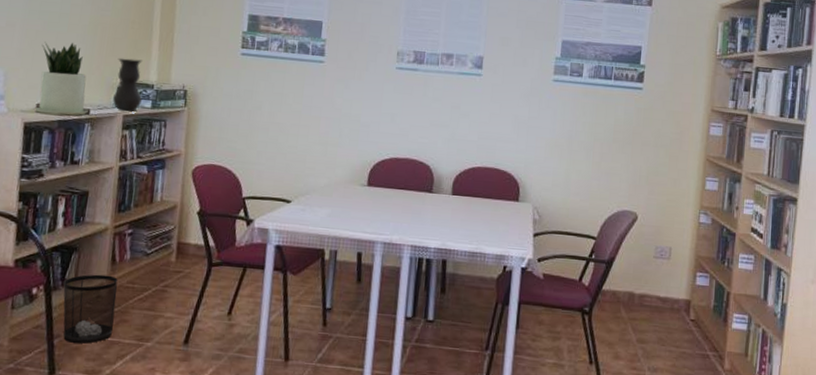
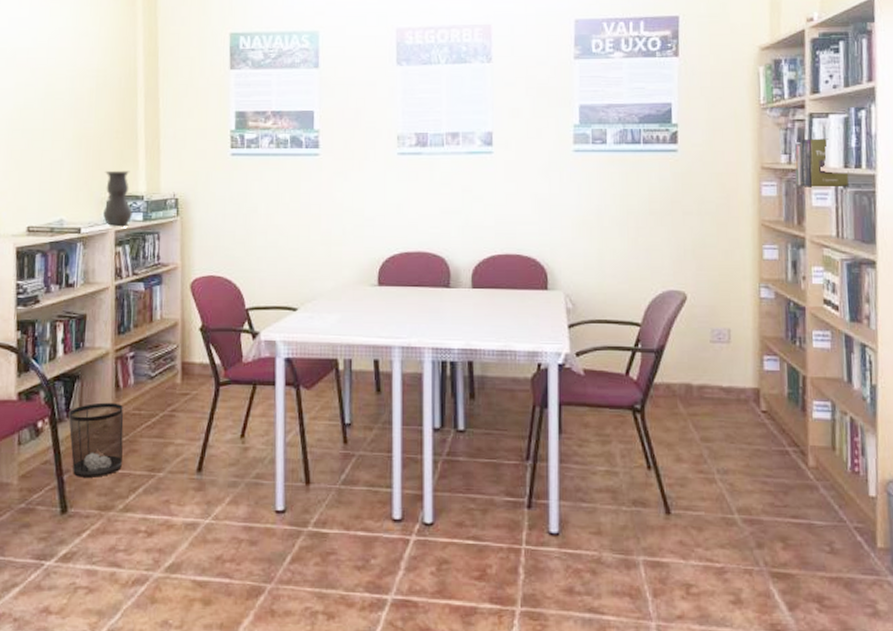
planter: present [35,42,88,116] -> none [26,160,79,237]
books: none [738,88,783,133] -> present [794,138,849,188]

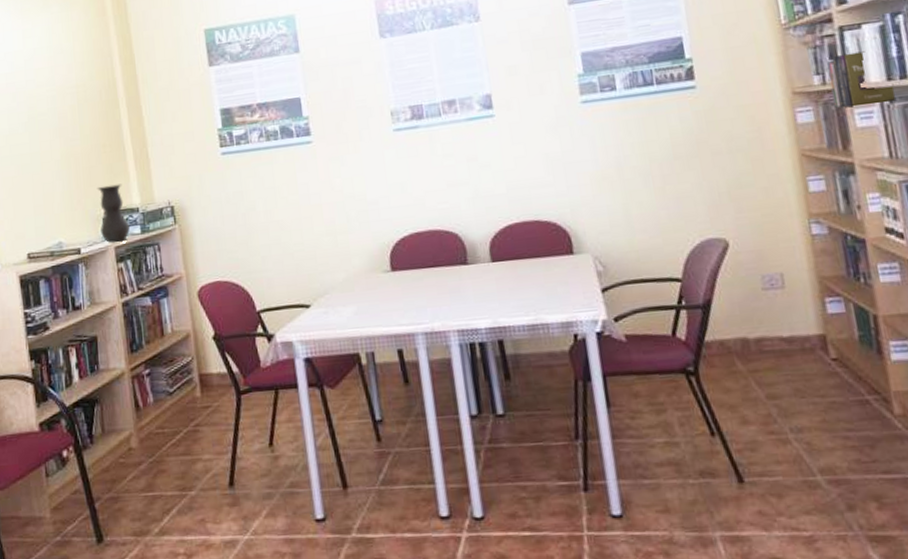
waste bin: present [68,402,124,478] -> none [91,423,152,504]

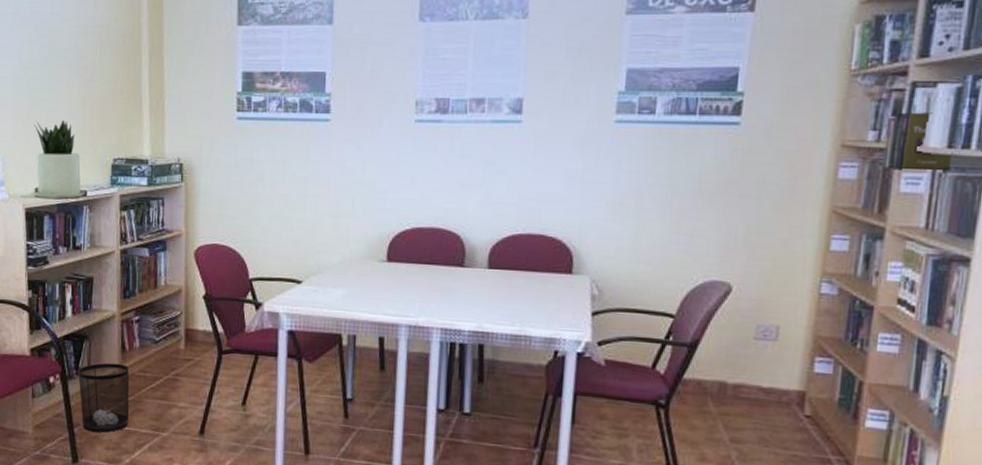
planter: none [20,182,79,264] -> present [34,120,85,199]
waste bin: none [91,423,152,504] -> present [77,363,130,433]
vase: present [96,183,131,244] -> none [108,132,138,192]

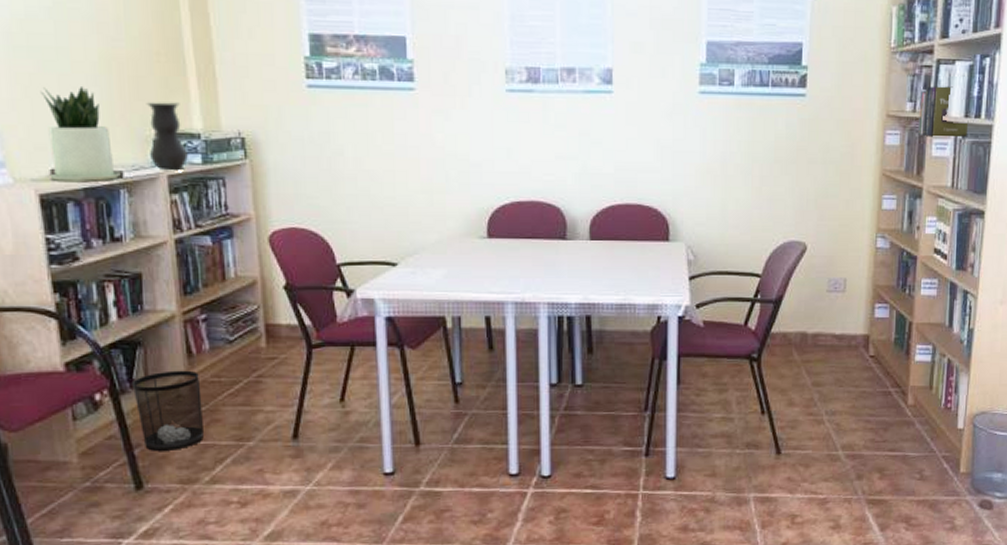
vase: none [108,132,138,192] -> present [146,102,189,171]

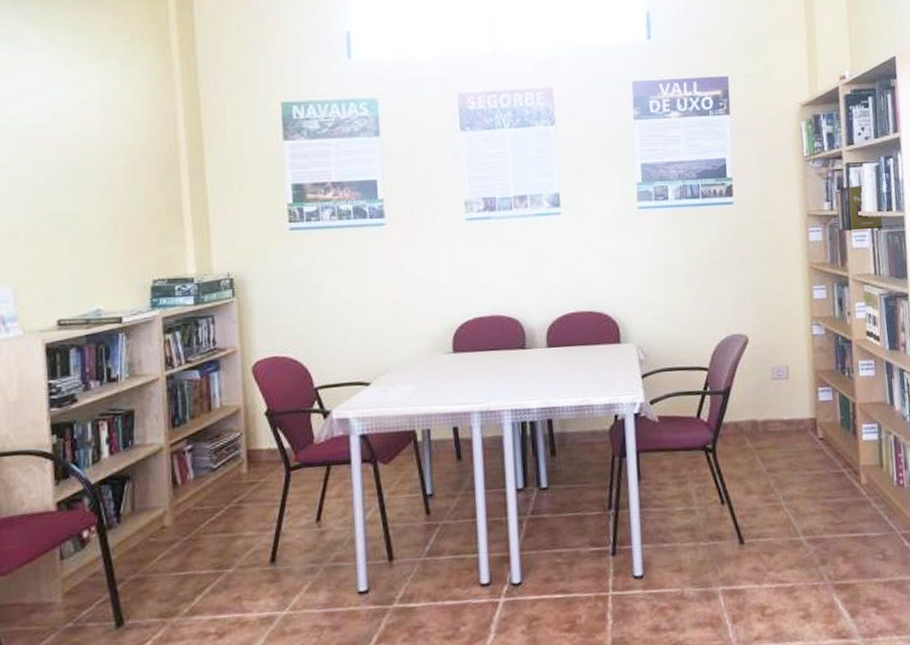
planter: present [40,87,121,183] -> none [54,245,120,331]
waste bin: present [131,370,204,451] -> none [118,501,185,586]
vase: present [146,102,189,171] -> none [146,252,183,314]

